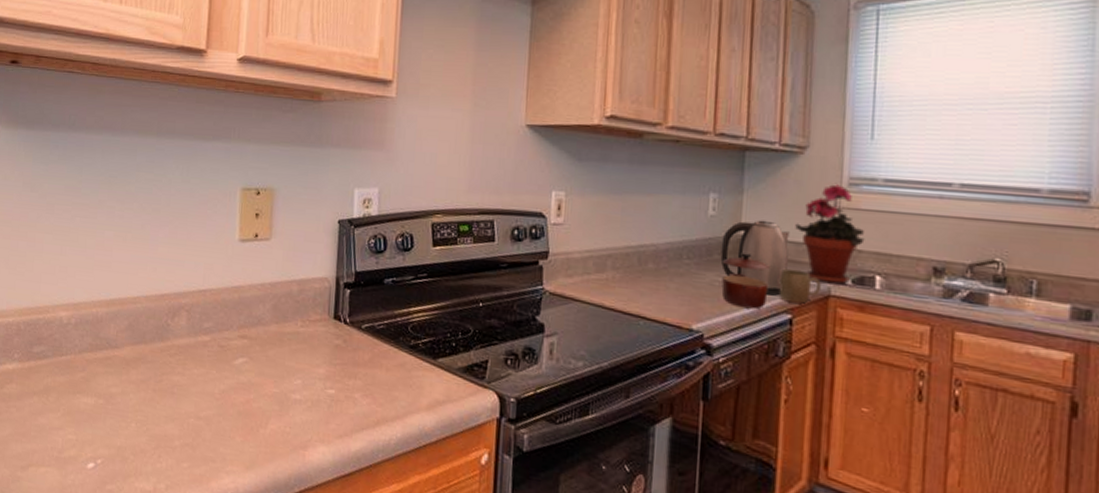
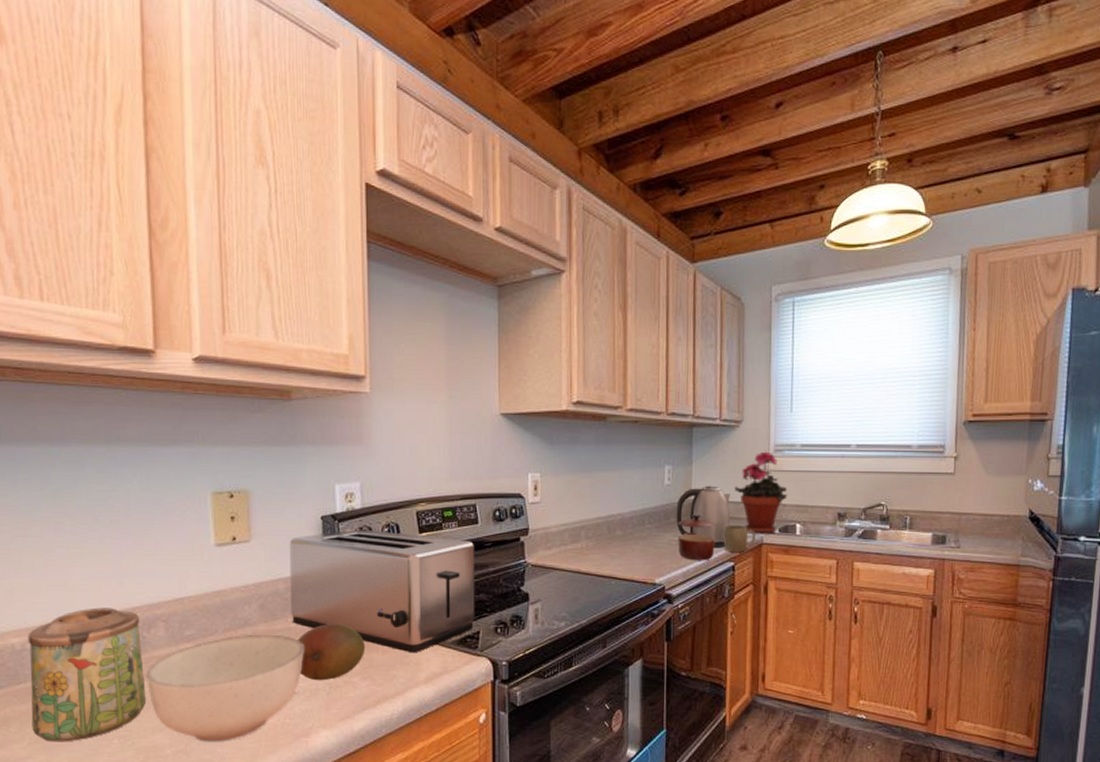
canister: none [66,290,167,419] -> present [27,608,147,742]
bowl: none [165,334,311,441] -> present [145,635,305,742]
toaster: none [301,235,490,376] -> present [289,528,475,653]
fruit: none [304,332,370,393] -> present [297,624,366,681]

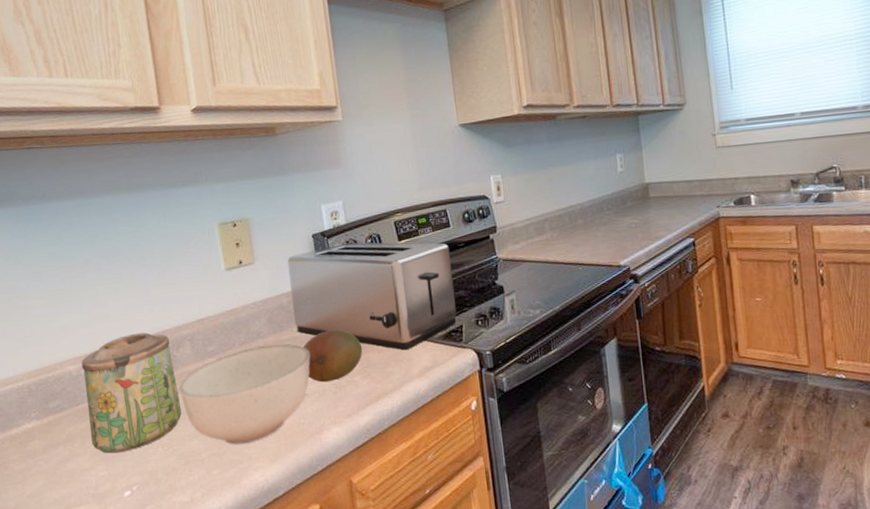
kettle: present [676,485,730,548] -> none [631,168,685,226]
saucepan: present [677,515,716,561] -> none [634,196,674,241]
mug: present [723,524,756,552] -> none [680,202,712,229]
potted plant: present [734,451,788,534] -> none [685,129,739,209]

